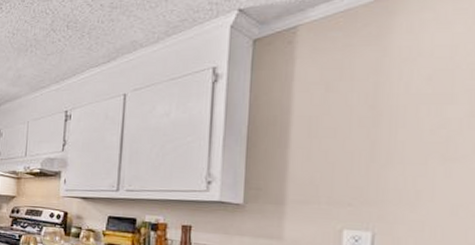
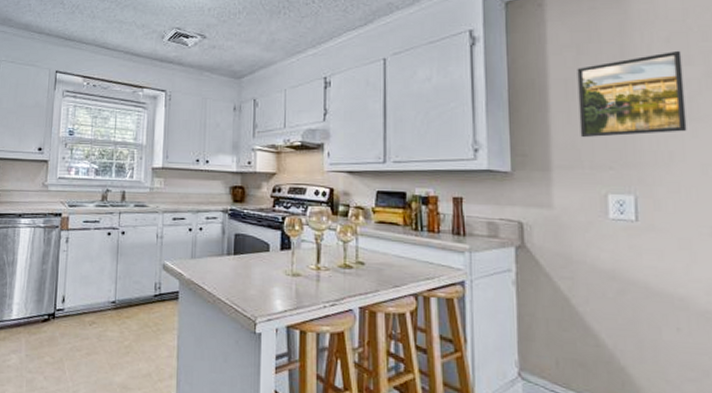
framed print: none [320,88,444,175] -> present [577,50,687,138]

